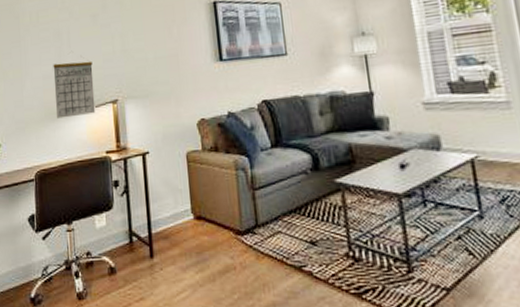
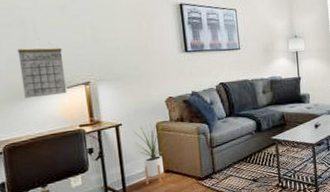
house plant: none [159,150,200,233] -> present [132,121,168,185]

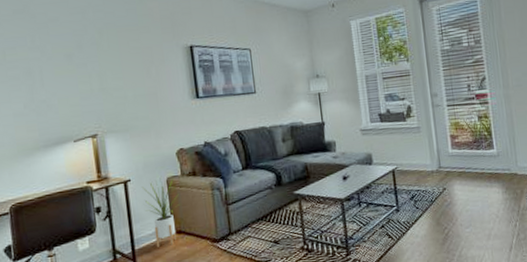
calendar: present [17,47,67,99] -> none [24,98,74,154]

